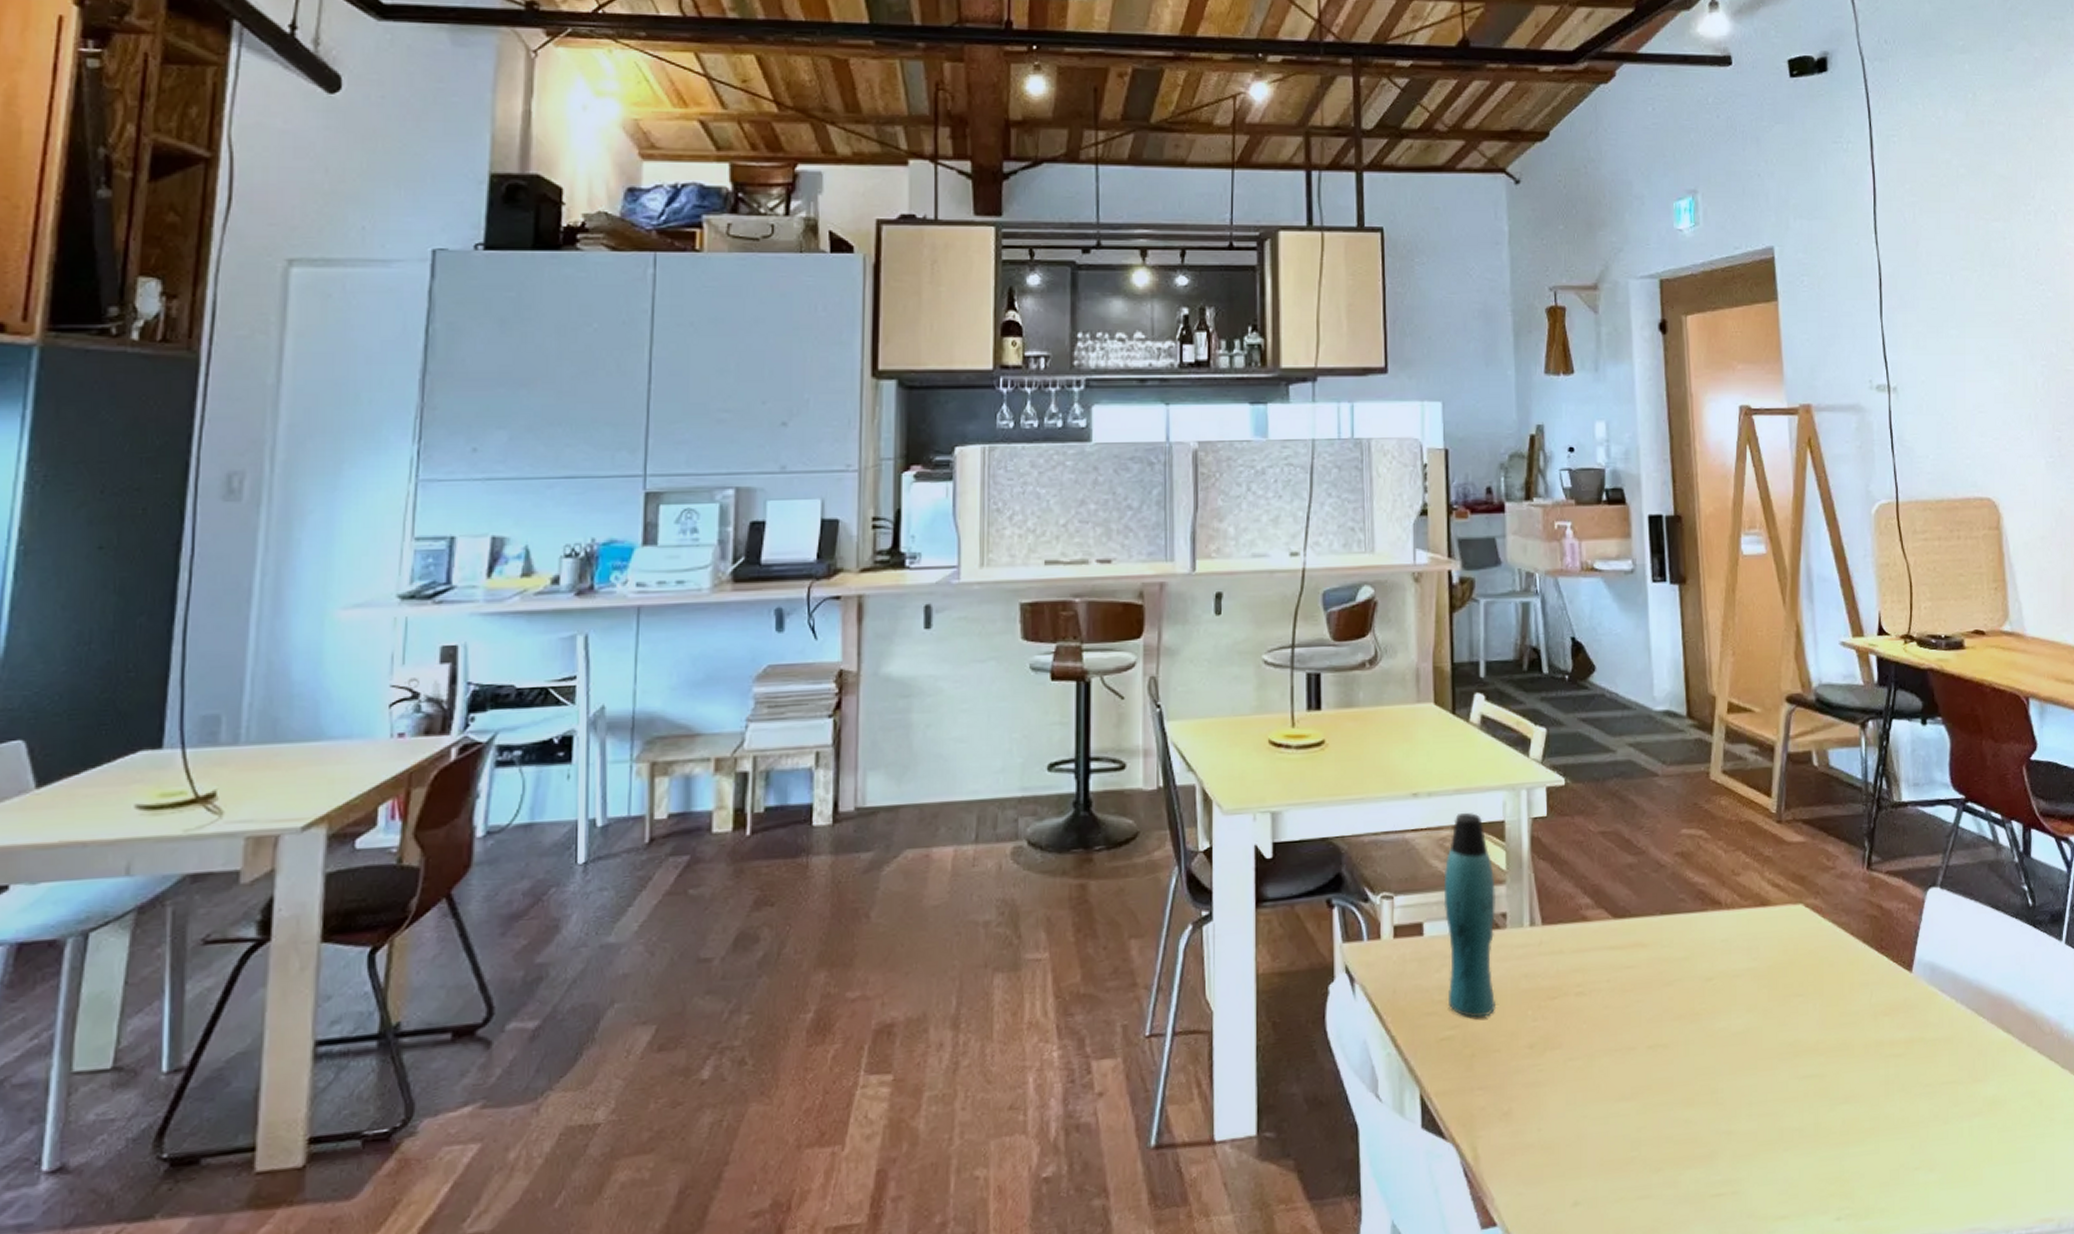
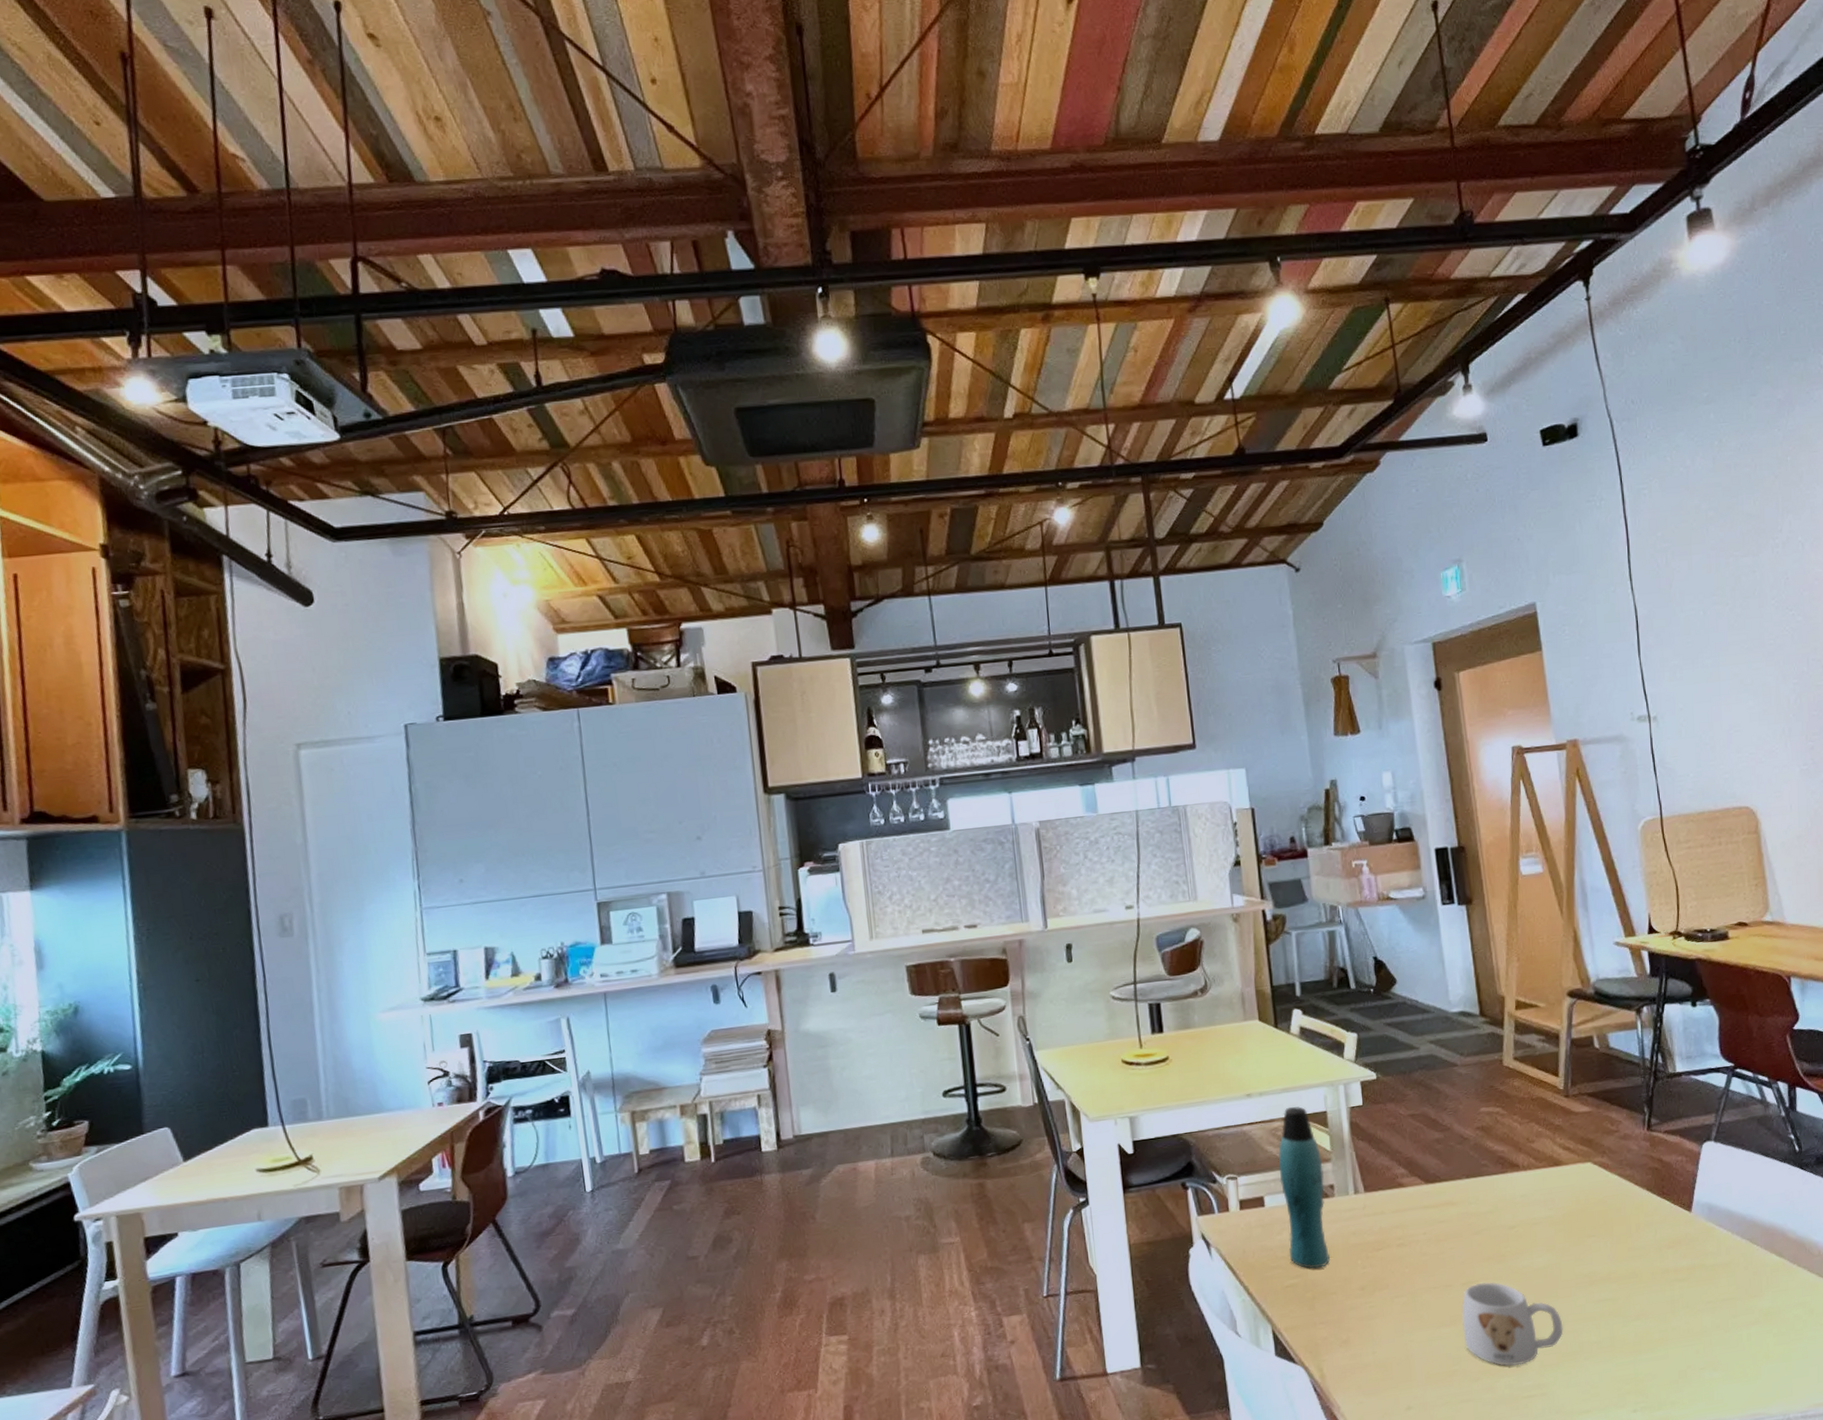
mug: none [1645,1046,1761,1155] -> present [1461,1281,1563,1366]

